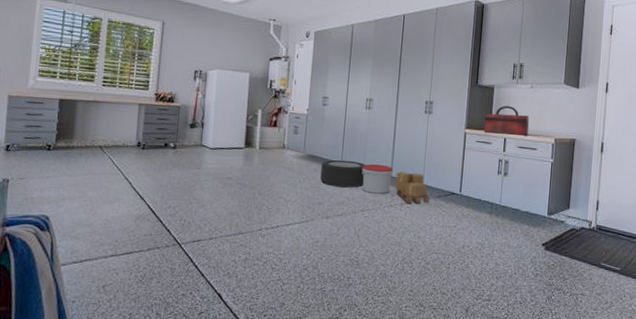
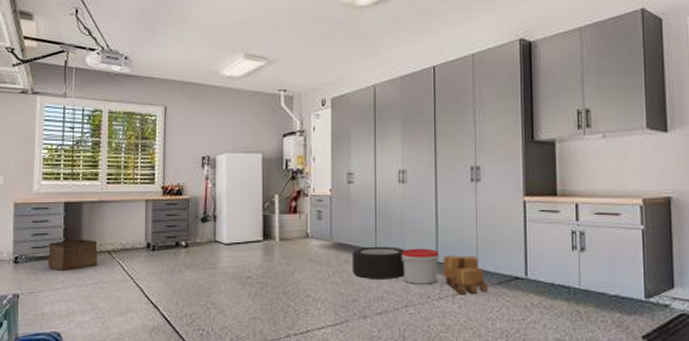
storage bin: none [40,133,90,161] -> present [48,239,98,271]
toolbox: present [484,106,530,137] -> none [546,163,607,200]

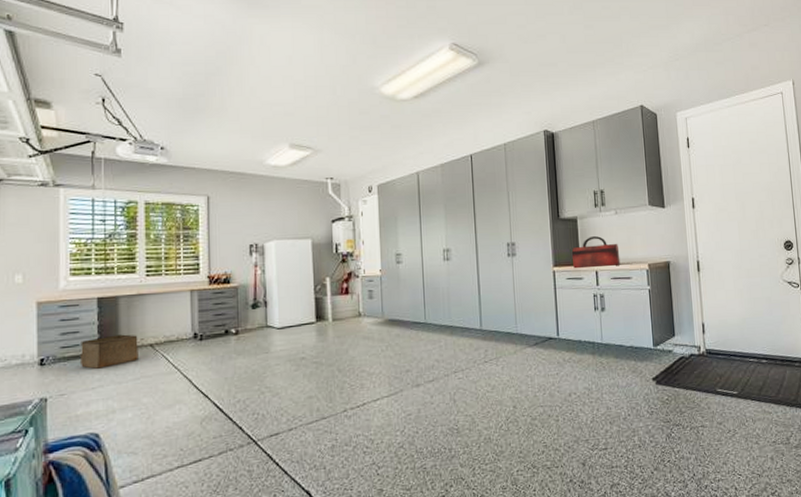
car tire: present [352,246,405,279] -> none [404,319,453,351]
bucket: present [401,248,440,284] -> none [448,318,484,352]
cardboard boxes: present [443,255,488,295] -> none [486,321,526,357]
toolbox: none [546,163,607,200] -> present [571,236,621,269]

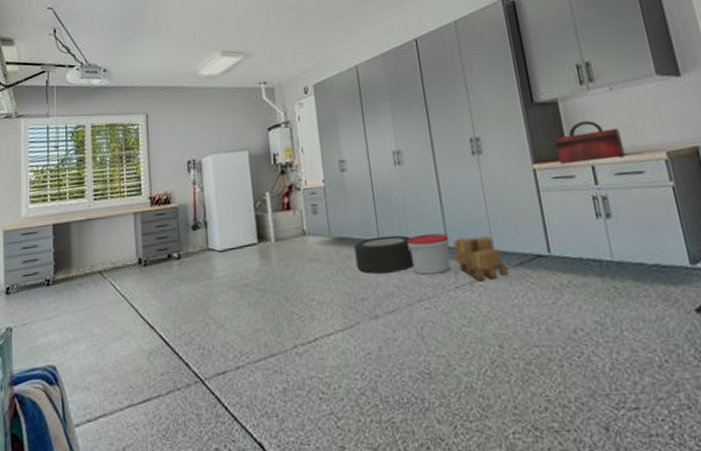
storage bin: present [81,334,138,369] -> none [39,261,89,298]
car tire: none [404,319,453,351] -> present [354,235,415,274]
bucket: none [448,318,484,352] -> present [407,233,451,275]
cardboard boxes: none [486,321,526,357] -> present [453,235,509,282]

